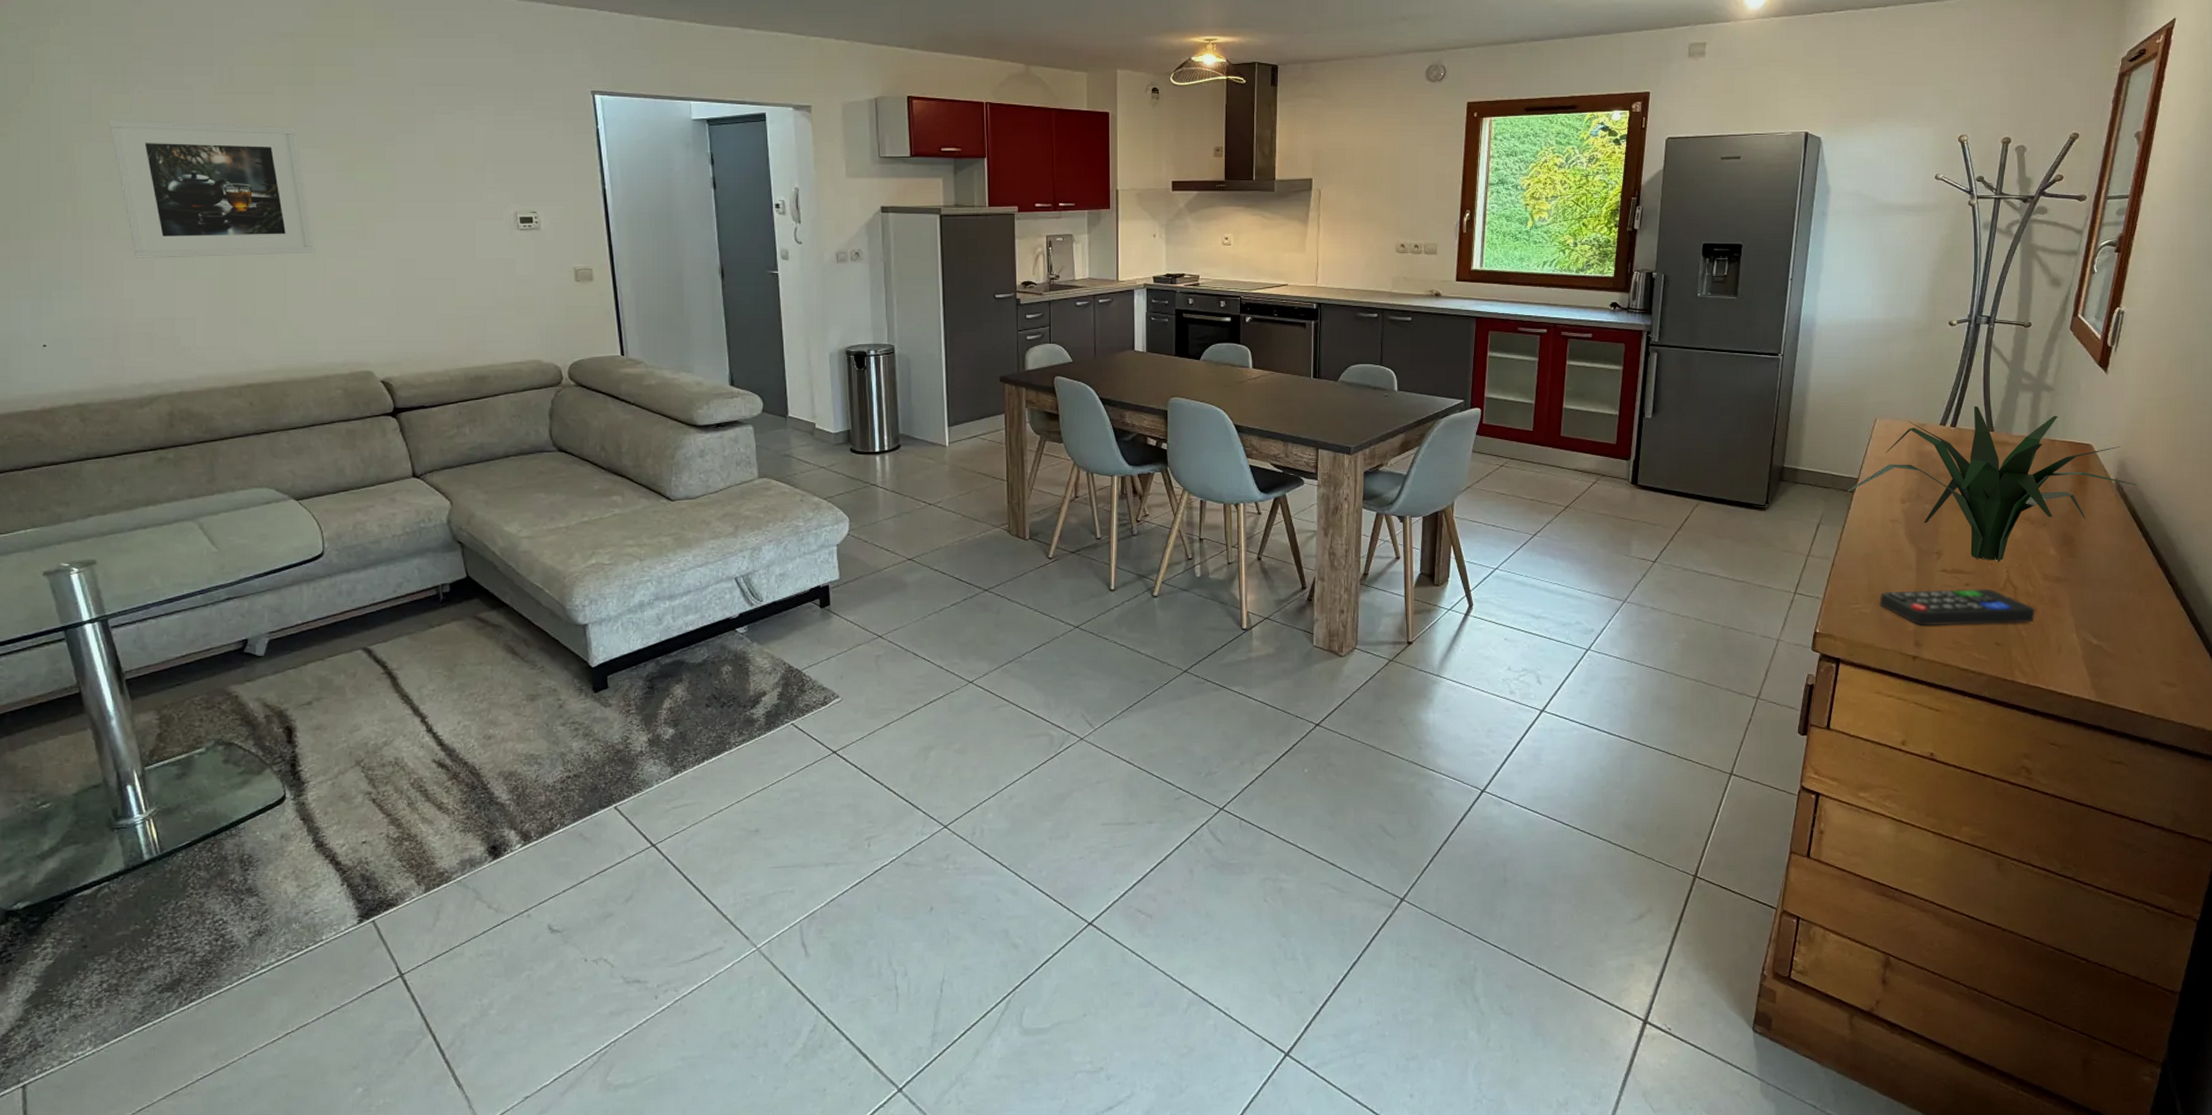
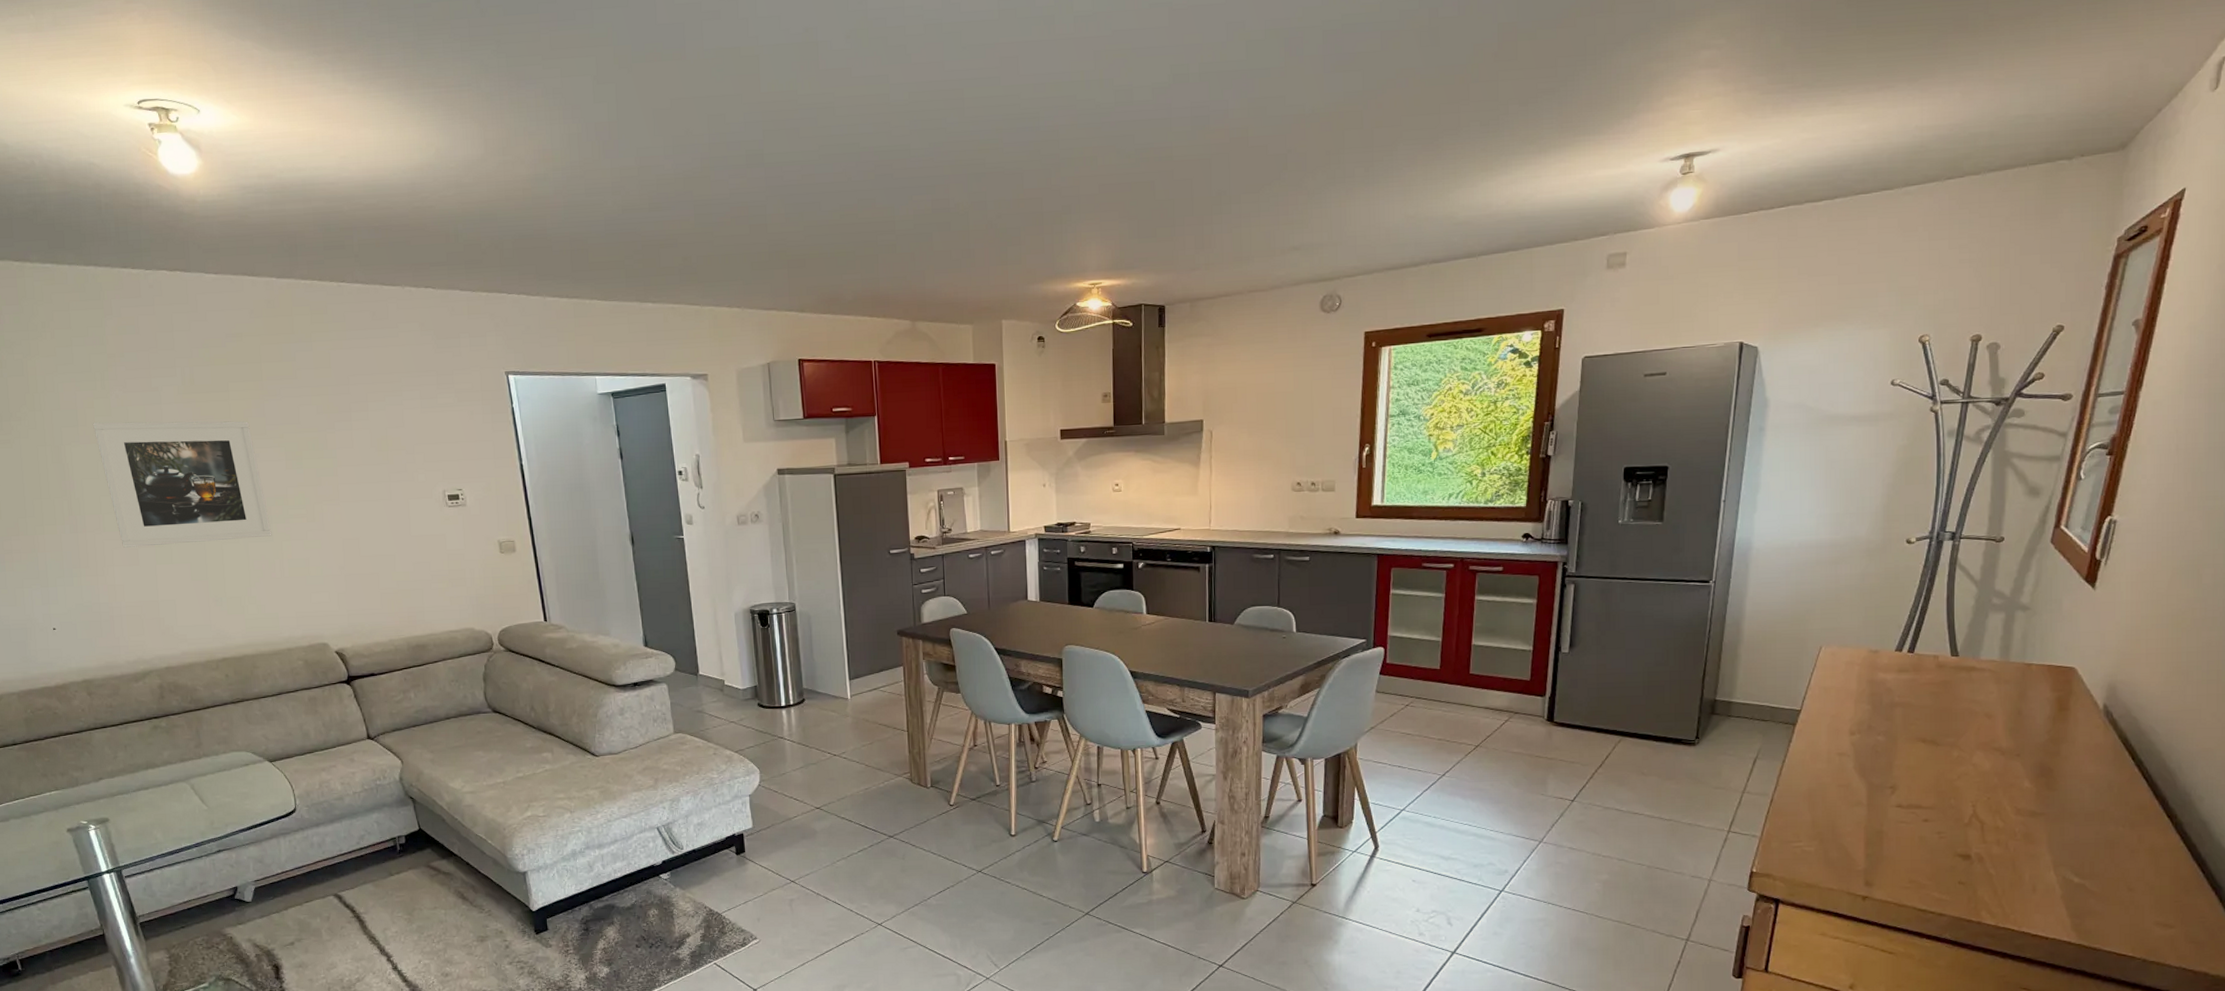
plant: present [1847,406,2136,563] -> none [1788,630,2129,797]
remote control: present [1879,589,2035,626] -> none [1825,824,2006,864]

